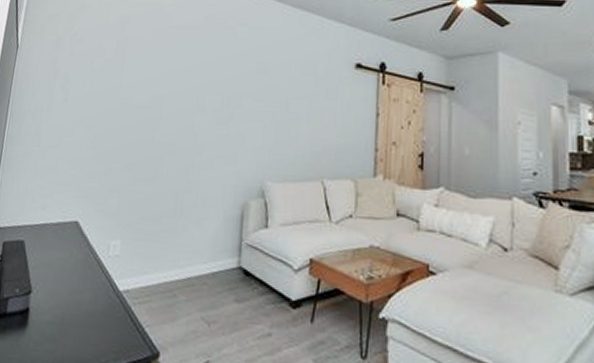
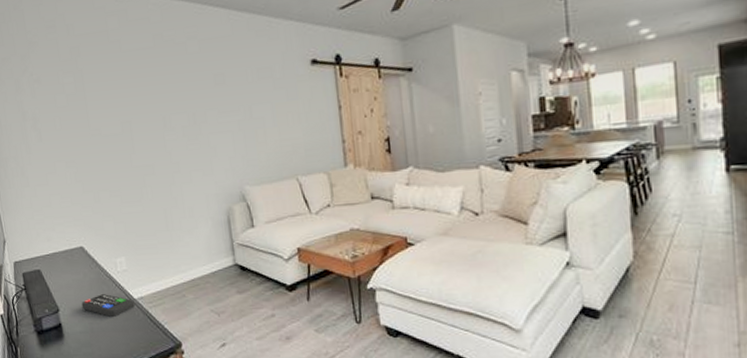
remote control: none [58,280,118,309] -> present [81,294,135,317]

